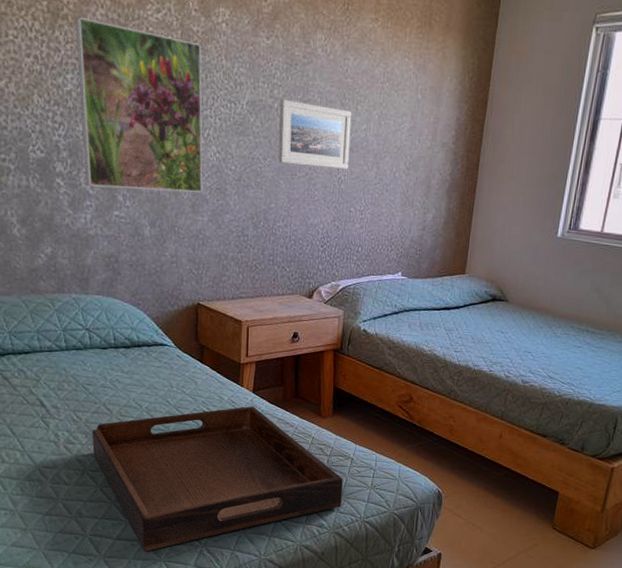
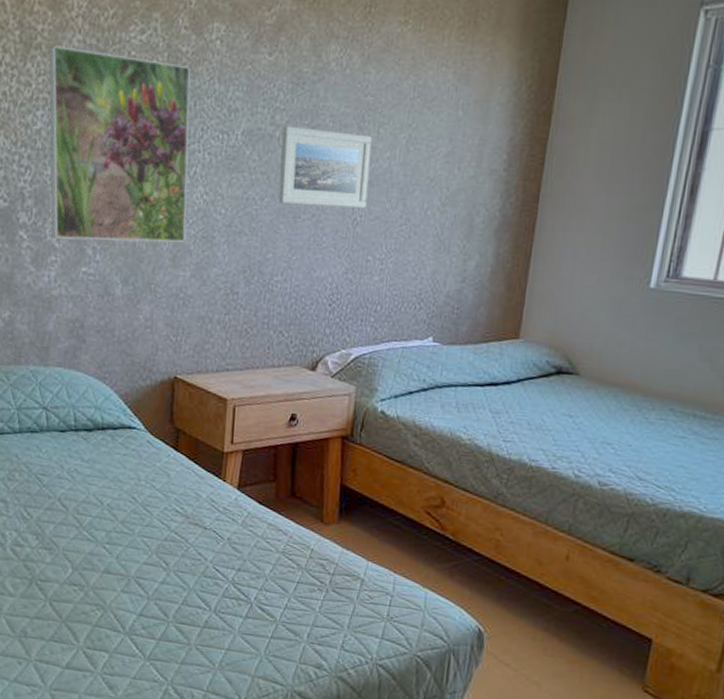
serving tray: present [91,406,343,552] -> none [43,506,350,687]

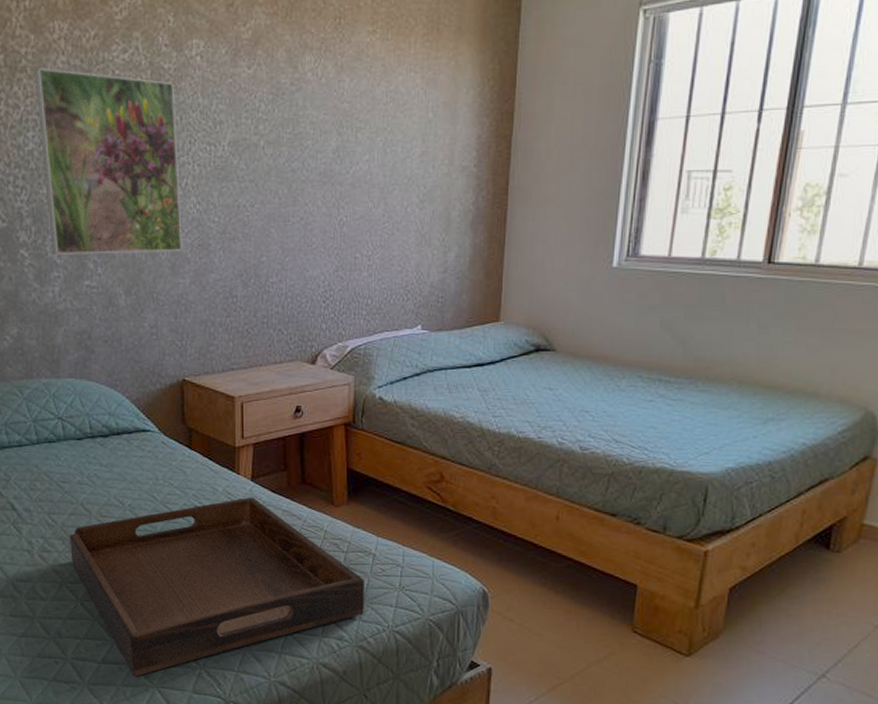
serving tray: none [43,506,350,687] -> present [69,497,365,677]
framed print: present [278,125,373,208] -> none [266,134,351,210]

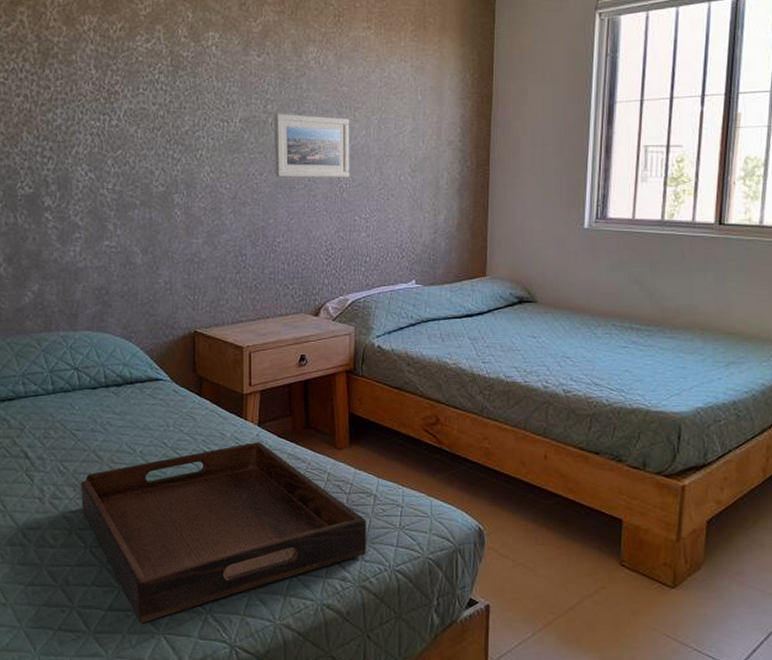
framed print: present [34,67,183,255] -> none [65,54,197,218]
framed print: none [266,134,351,210] -> present [274,113,350,178]

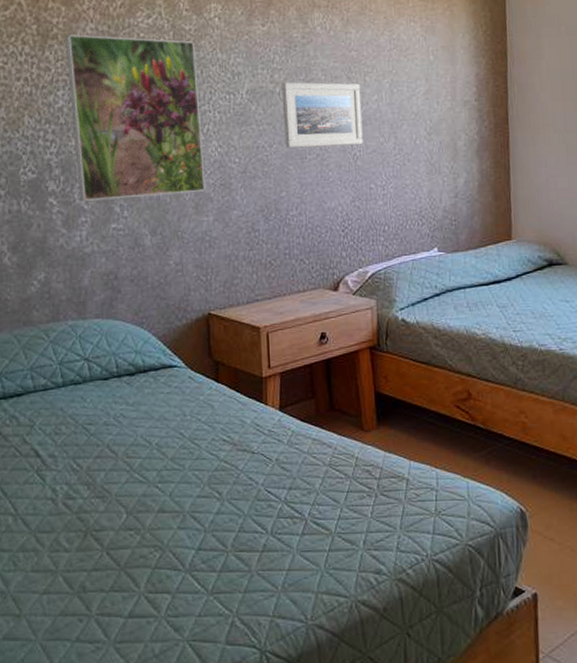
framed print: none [65,54,197,218] -> present [65,34,206,201]
serving tray: present [80,442,366,624] -> none [94,428,401,630]

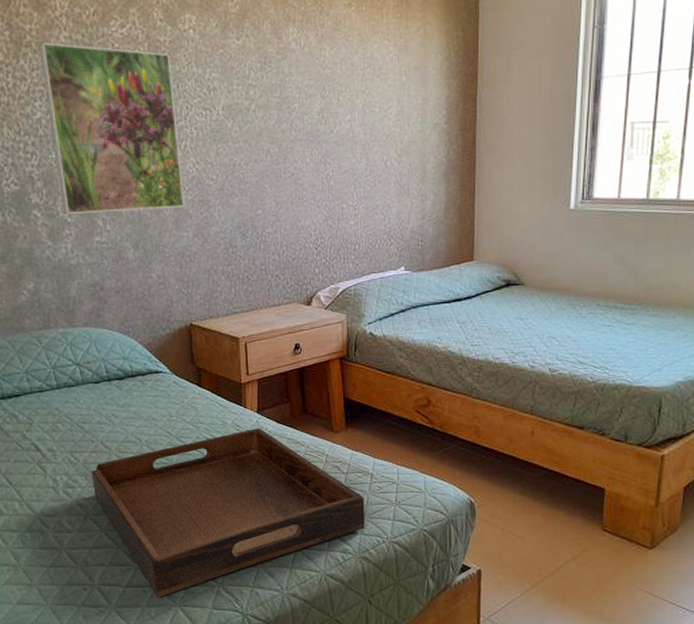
serving tray: none [94,428,401,630] -> present [91,428,365,598]
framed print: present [281,82,363,148] -> none [256,99,336,167]

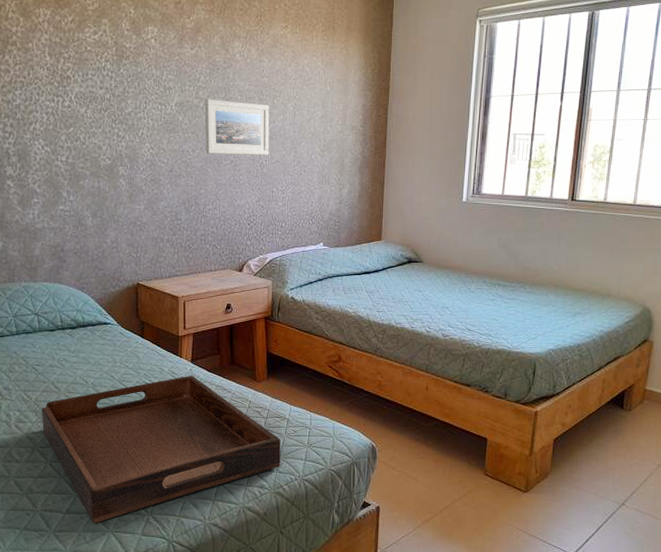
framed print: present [39,42,185,214] -> none [23,42,139,186]
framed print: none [256,99,336,167] -> present [204,99,270,155]

